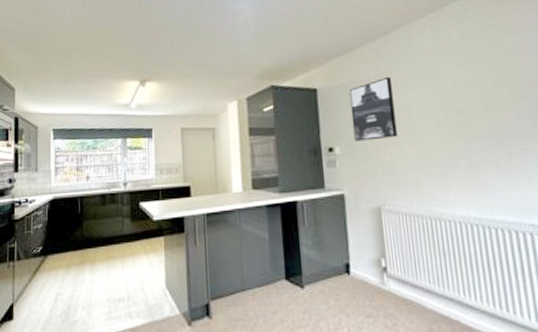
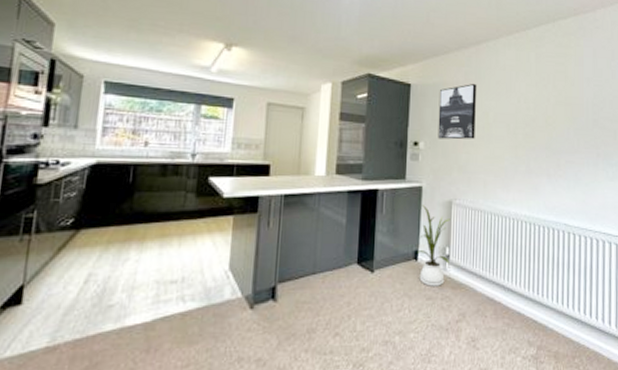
house plant: none [346,214,388,303] -> present [417,205,450,286]

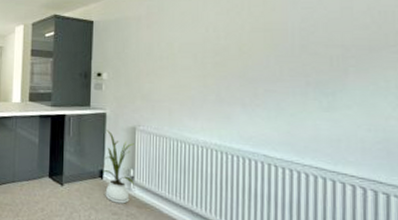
wall art: present [438,84,477,140] -> none [120,17,160,70]

